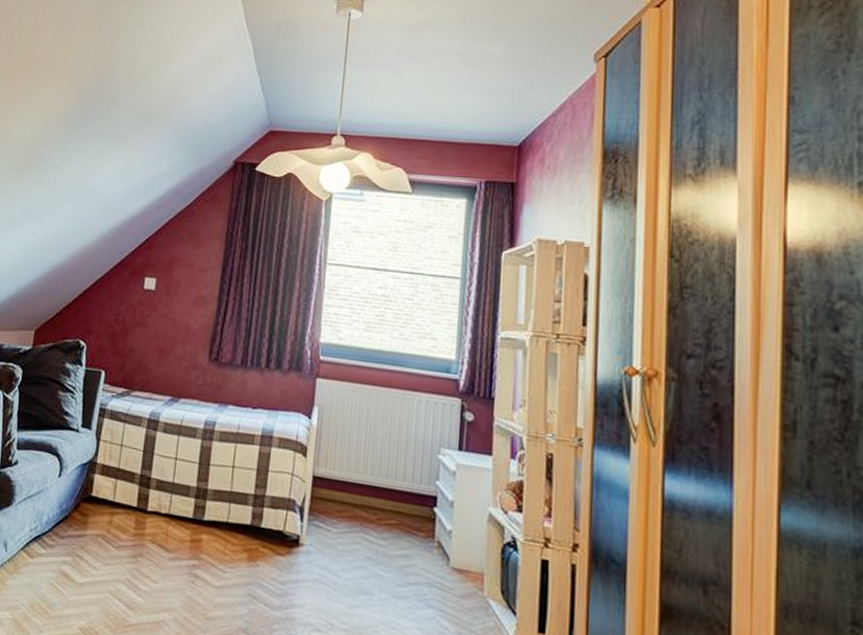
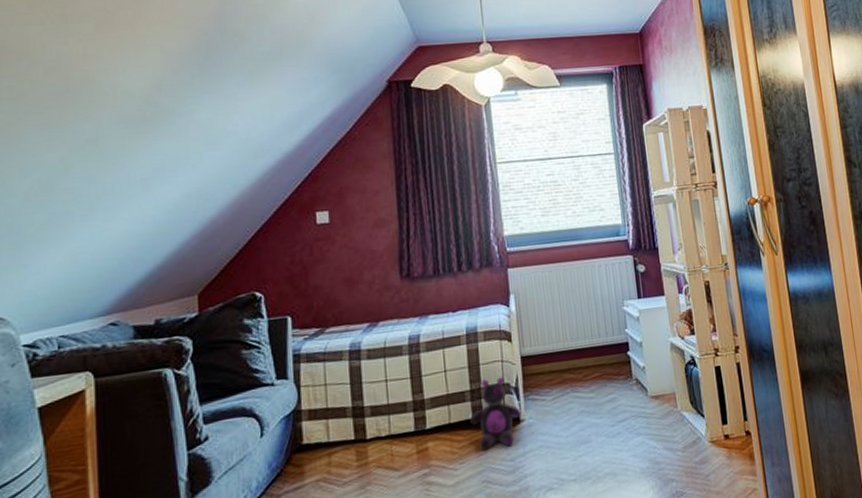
stuffed animal: none [248,488,302,568] -> present [470,377,522,451]

